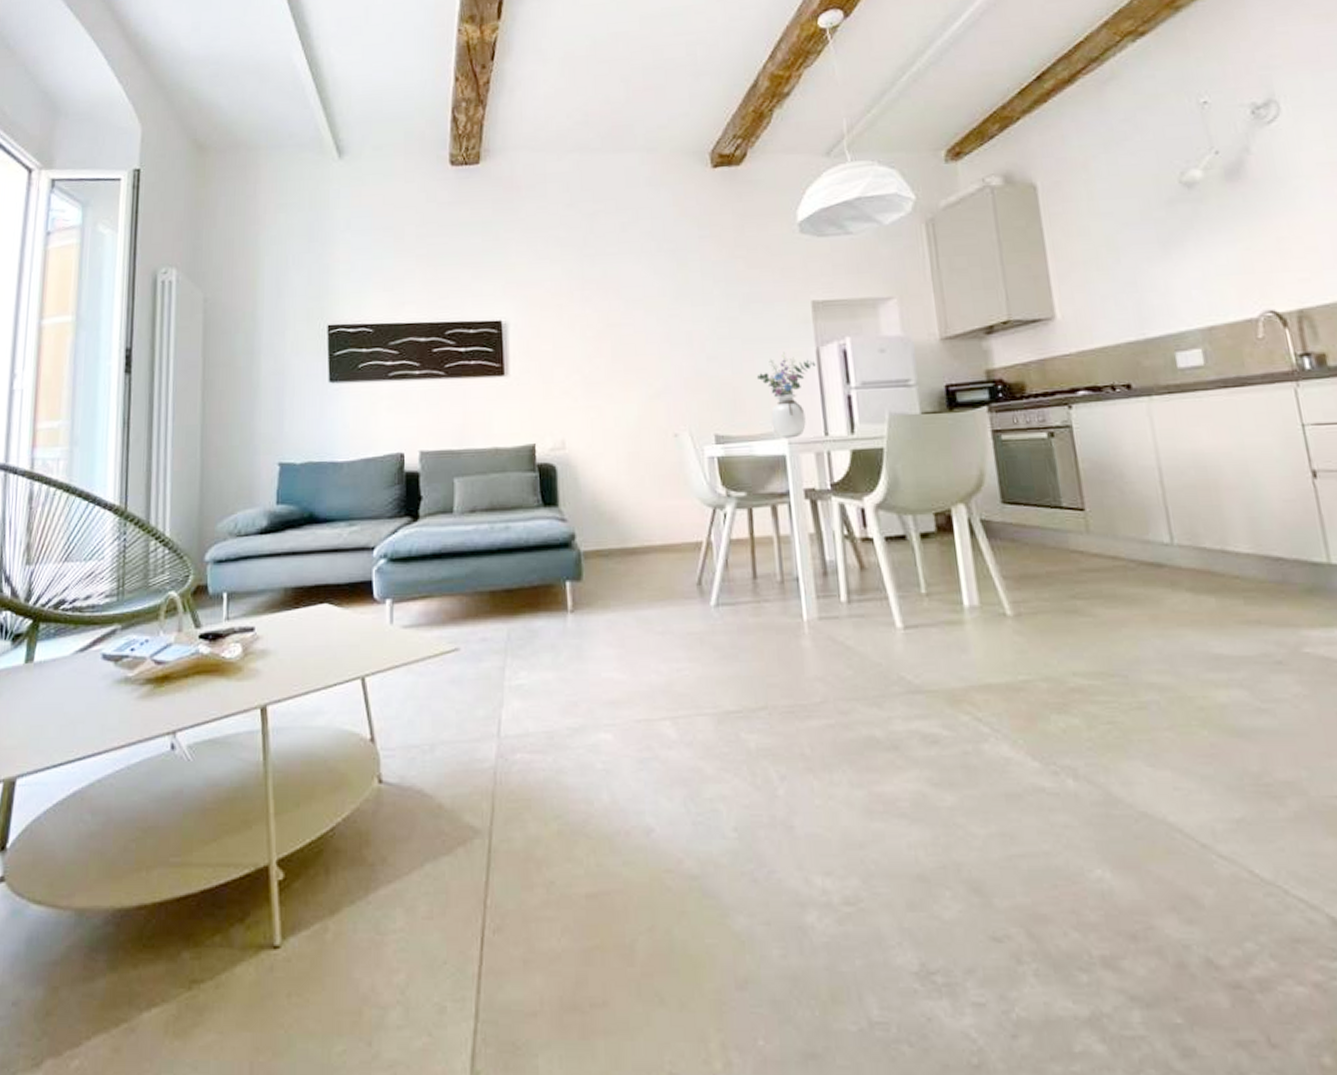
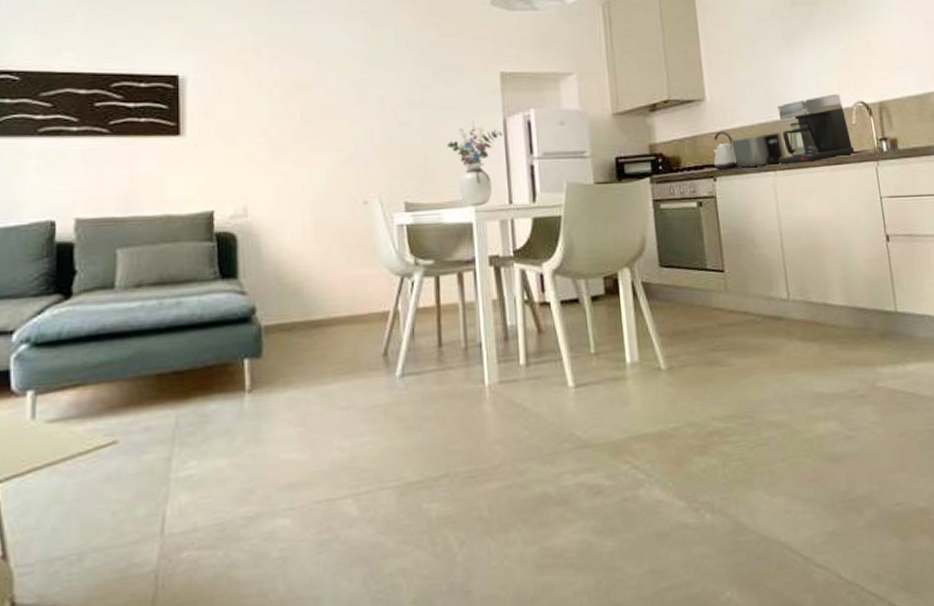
kettle: none [1066,353,1100,398] -> present [712,131,738,171]
toaster: none [1090,350,1166,395] -> present [731,132,787,169]
coffee maker: none [1152,303,1263,389] -> present [778,94,855,165]

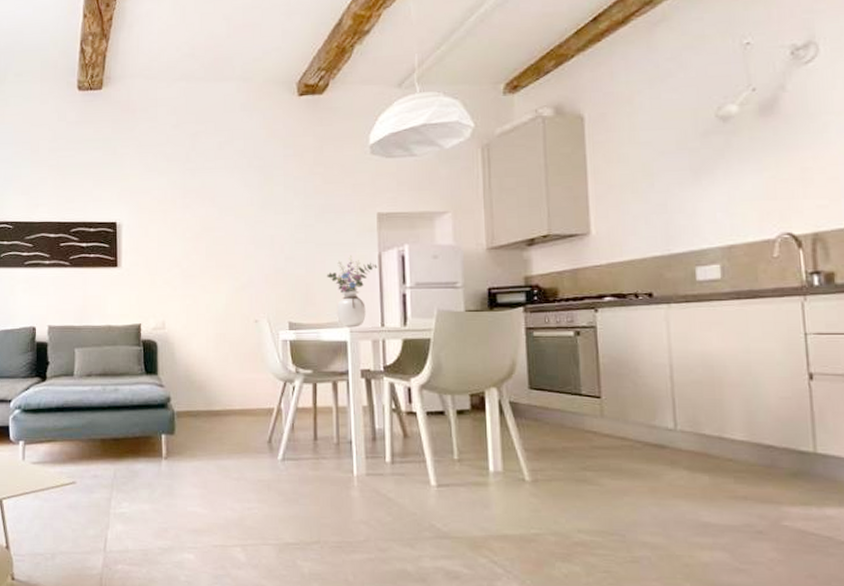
kettle: present [712,131,738,171] -> none [595,264,624,303]
toaster: present [731,132,787,169] -> none [618,265,685,301]
coffee maker: present [778,94,855,165] -> none [676,225,774,298]

